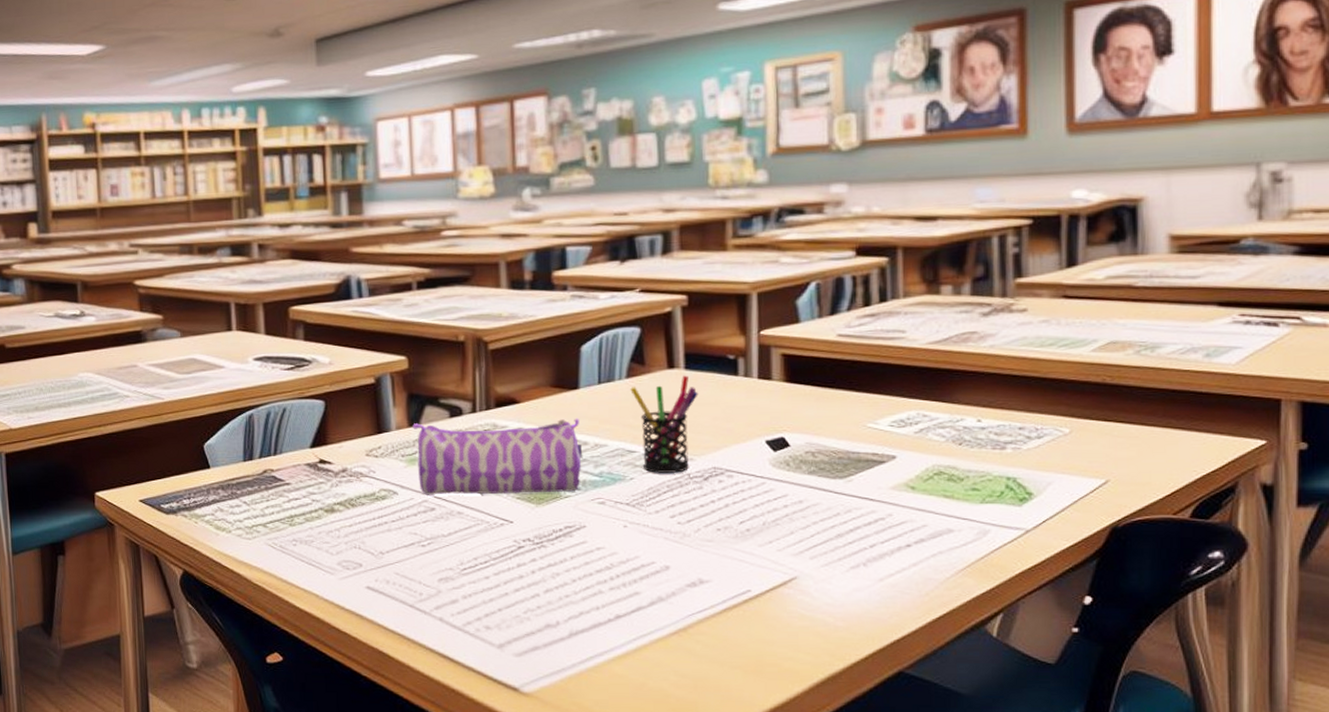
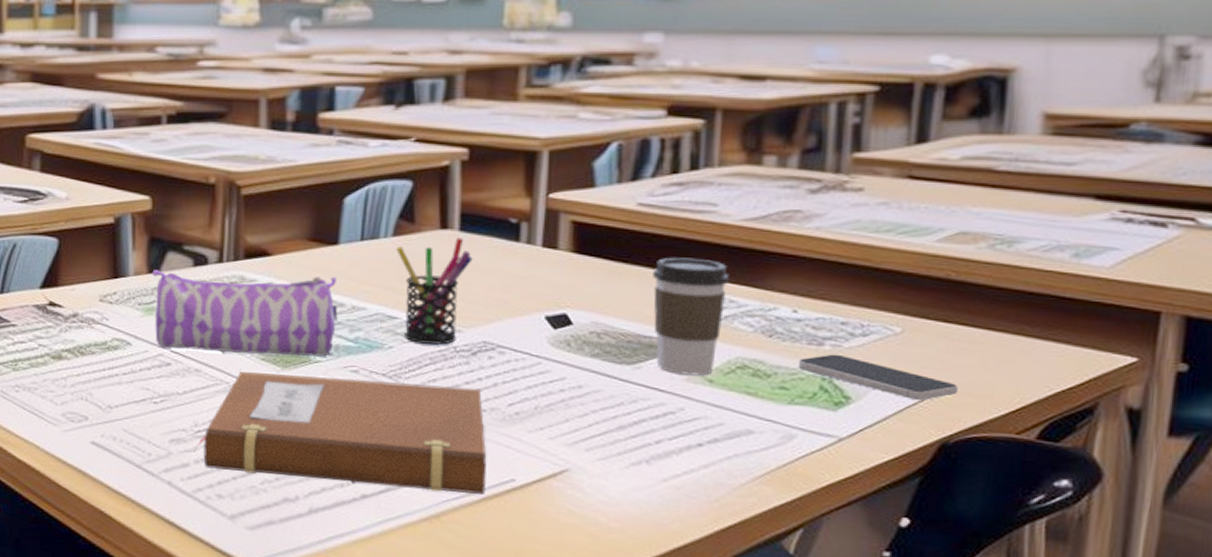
notebook: none [464,510,726,607] -> present [197,372,487,495]
coffee cup: none [855,380,921,484] -> present [653,257,730,376]
smartphone: none [985,456,1121,492] -> present [797,354,958,401]

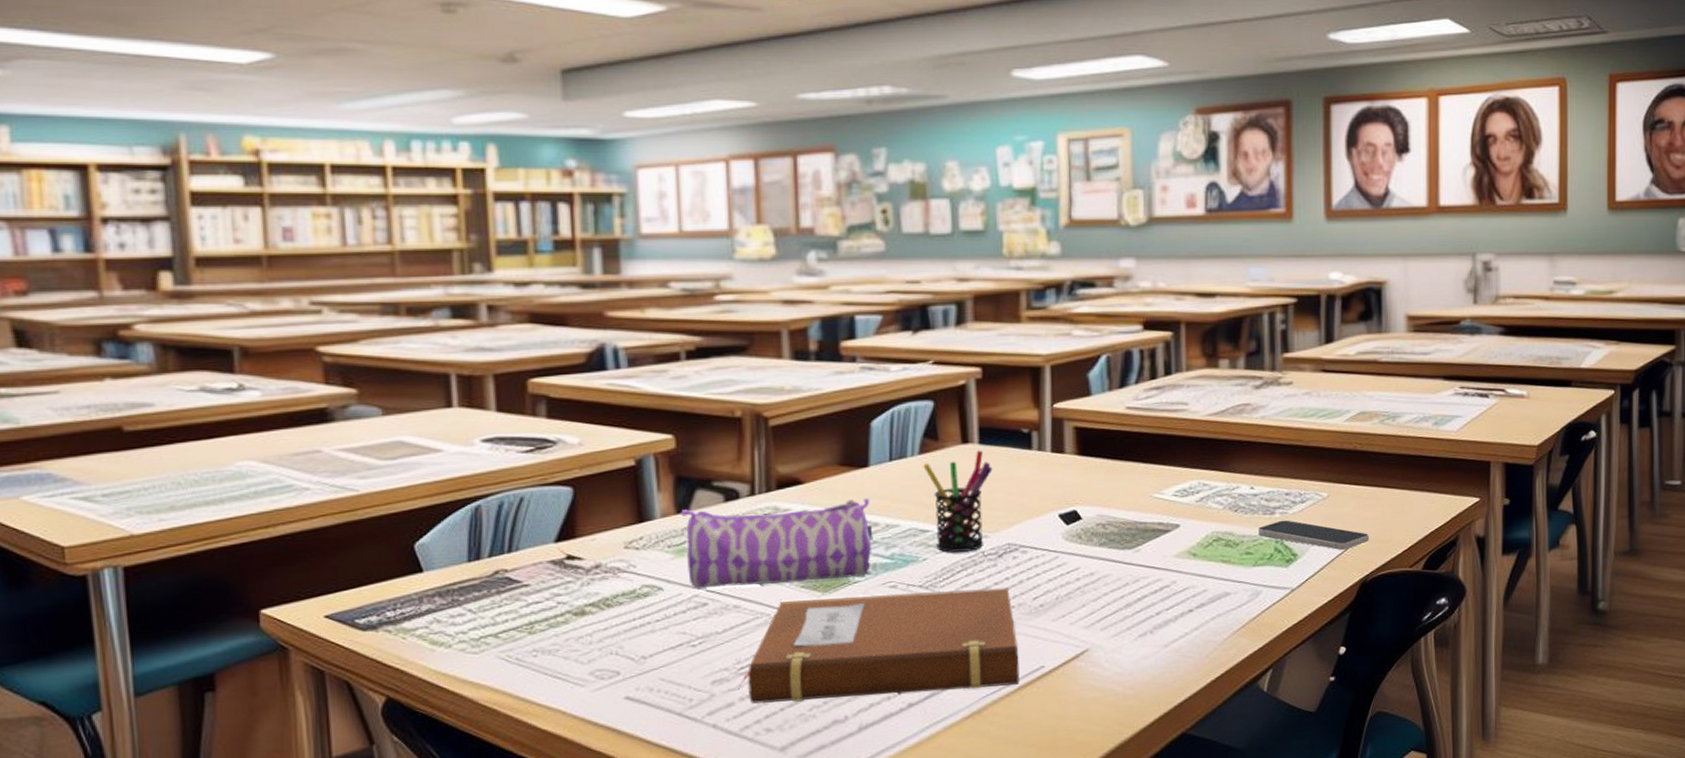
coffee cup: present [653,257,730,376] -> none [1143,450,1202,553]

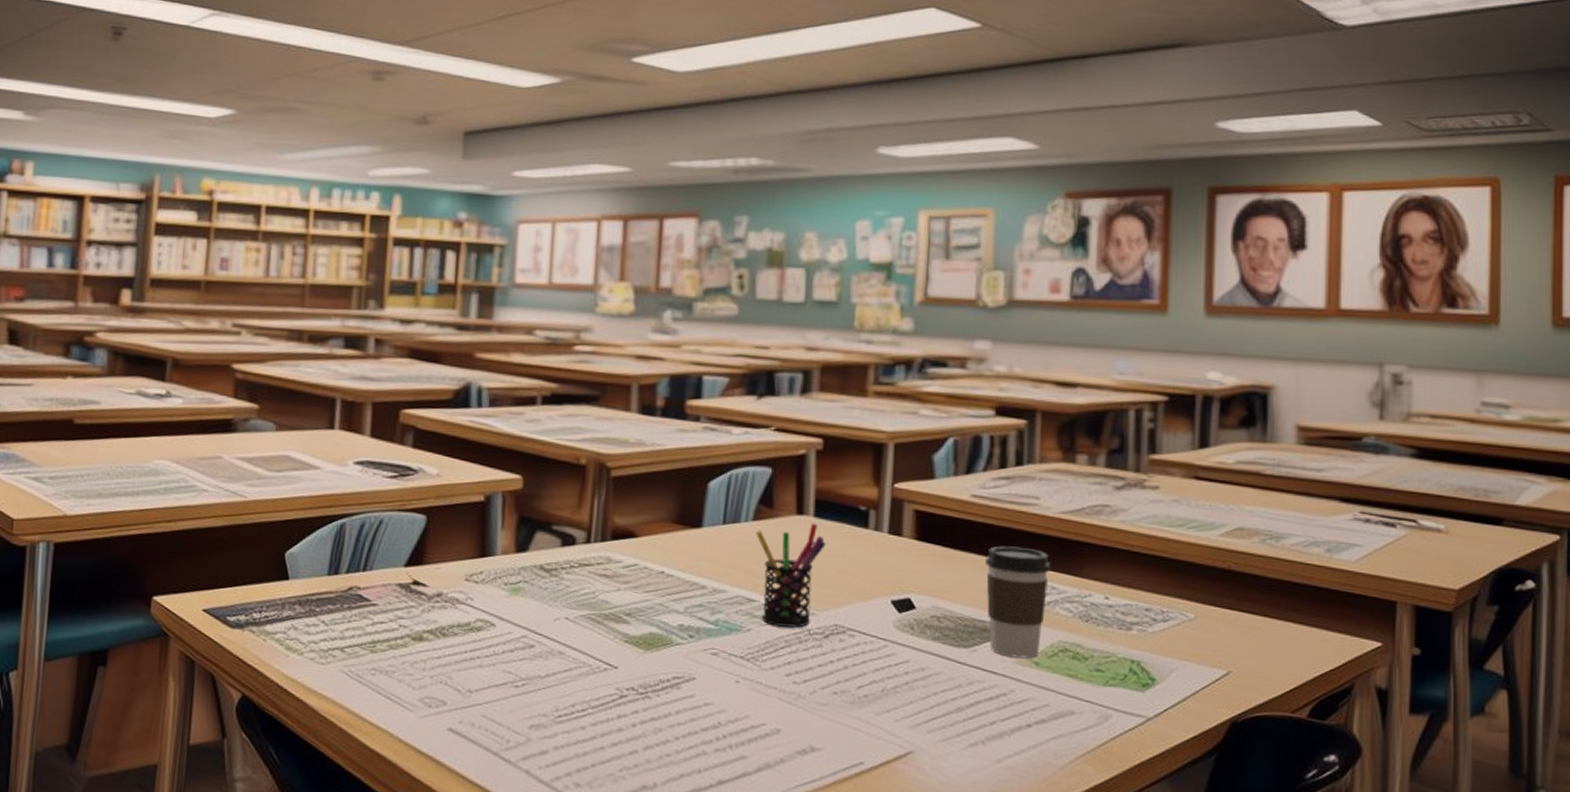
pencil case: present [681,497,873,589] -> none [520,549,700,639]
notebook: present [741,587,1020,704] -> none [557,654,838,778]
coffee cup: none [1143,450,1202,553] -> present [985,546,1051,659]
smartphone: present [1257,520,1369,551] -> none [1110,638,1242,682]

